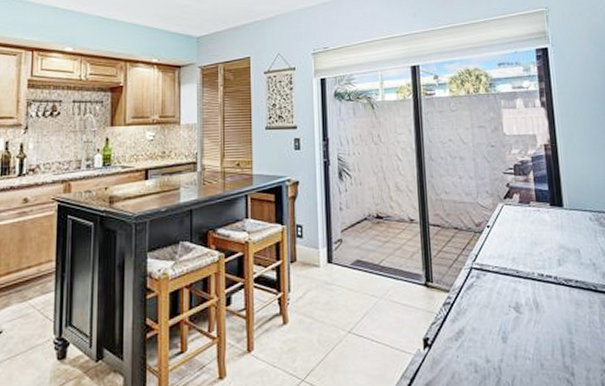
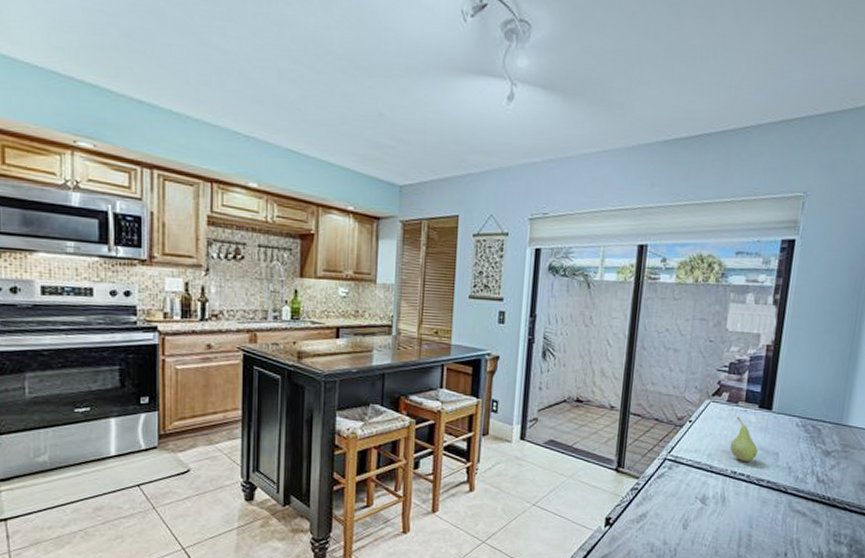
fruit: none [531,217,559,263] -> present [730,416,758,463]

